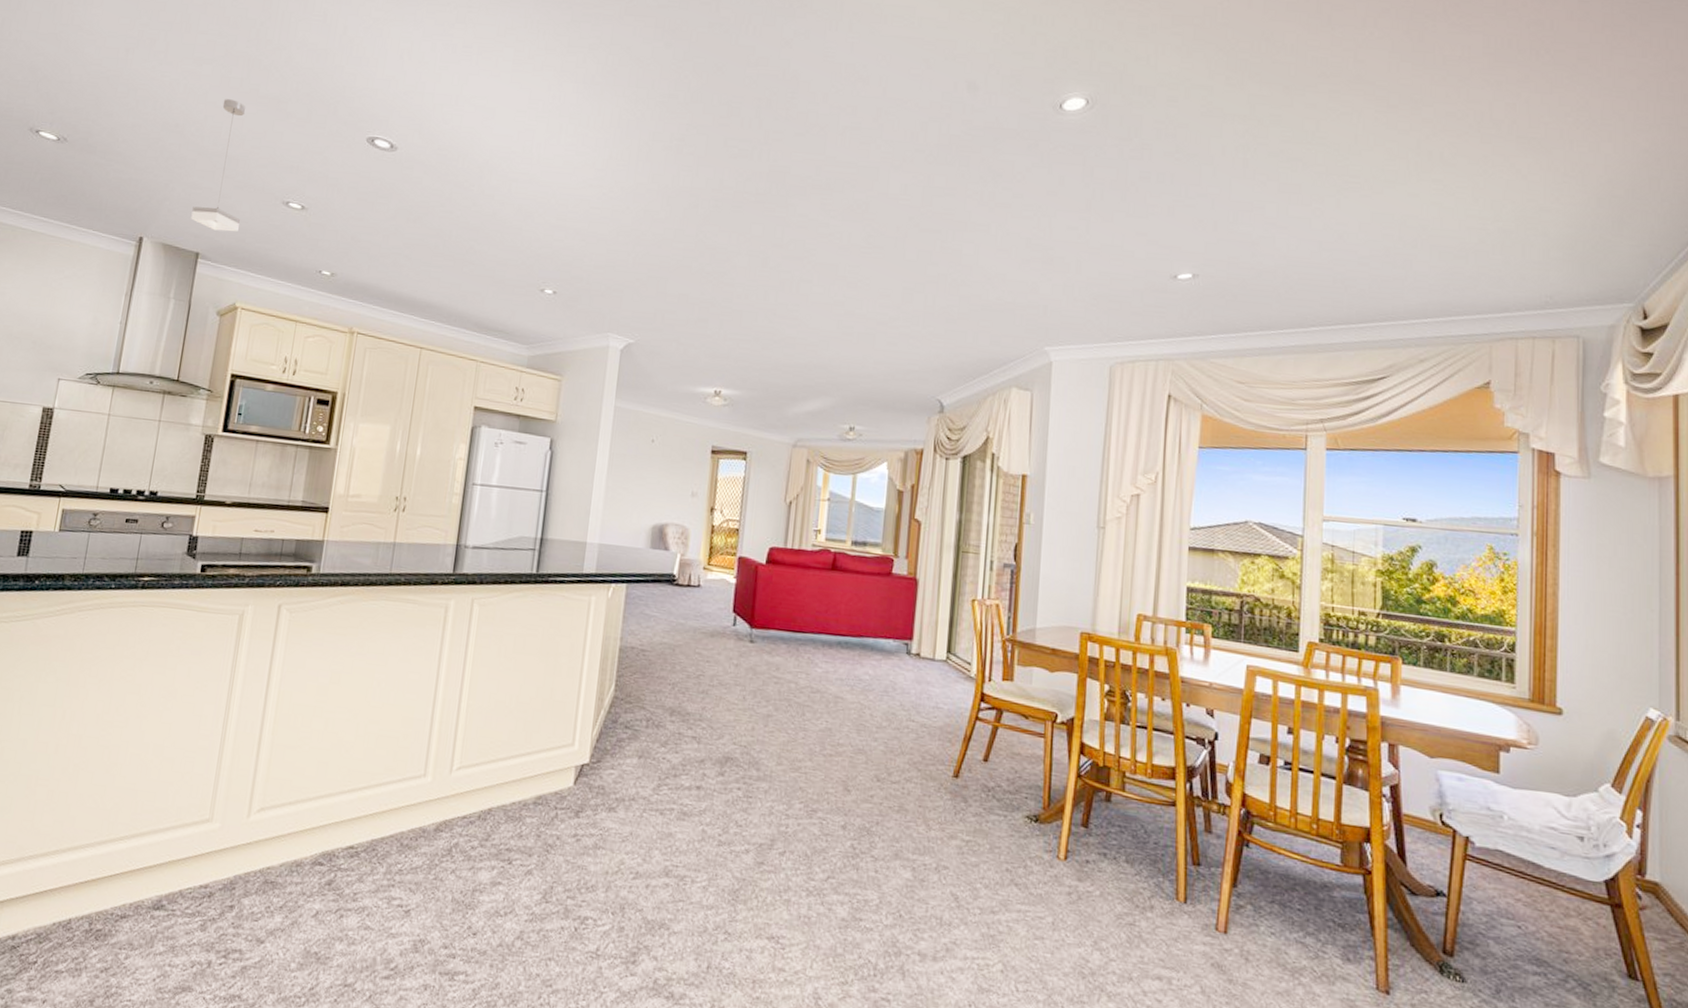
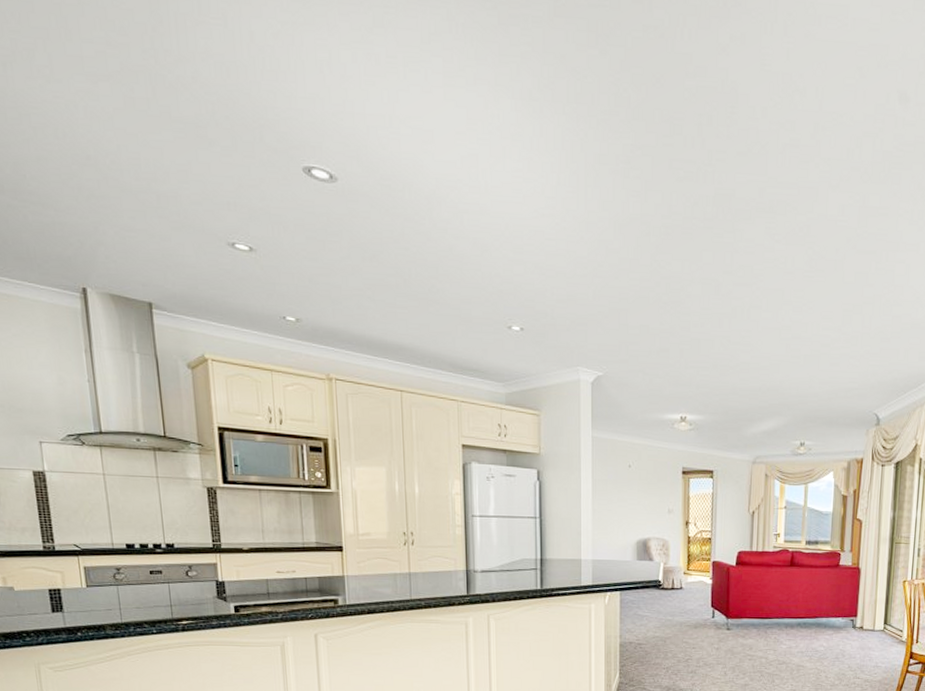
pendant lamp: present [191,99,245,232] -> none [131,124,188,279]

